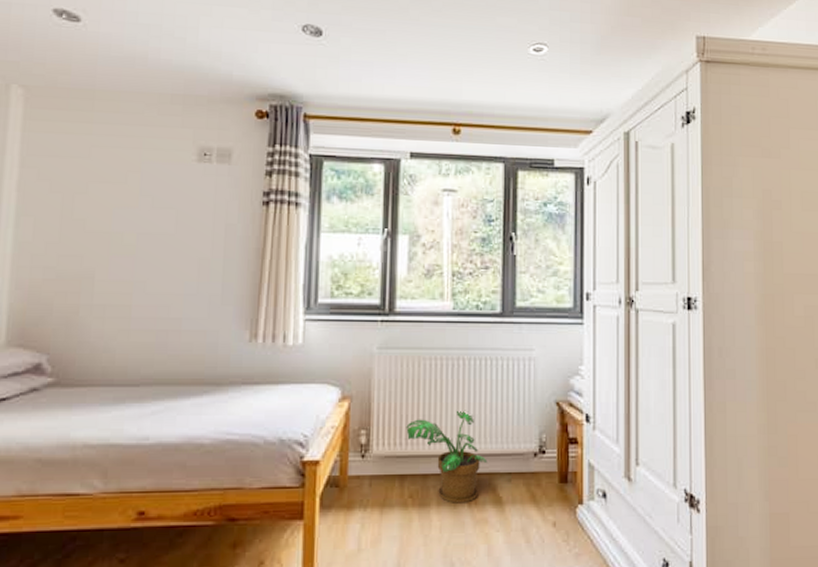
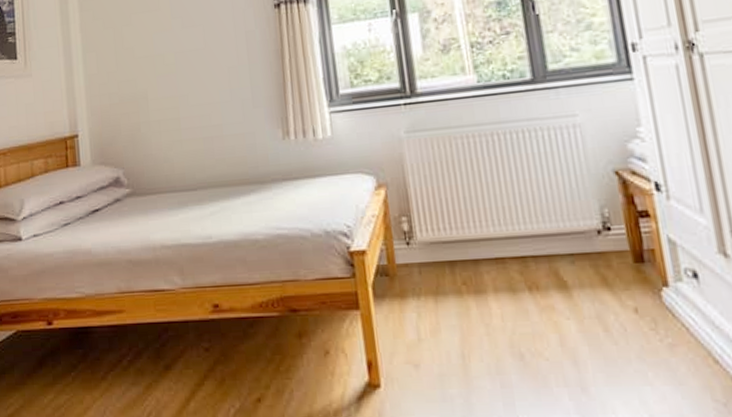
potted plant: present [406,410,488,503] -> none [447,188,544,290]

